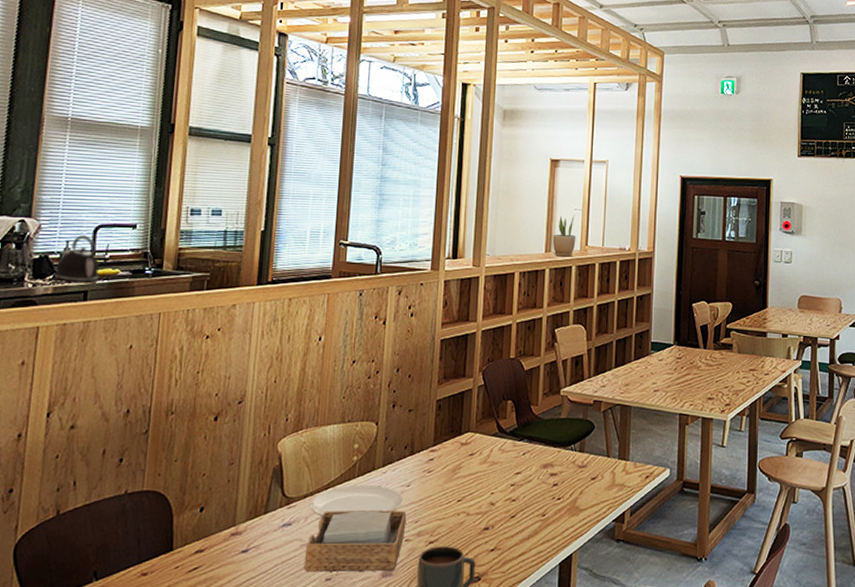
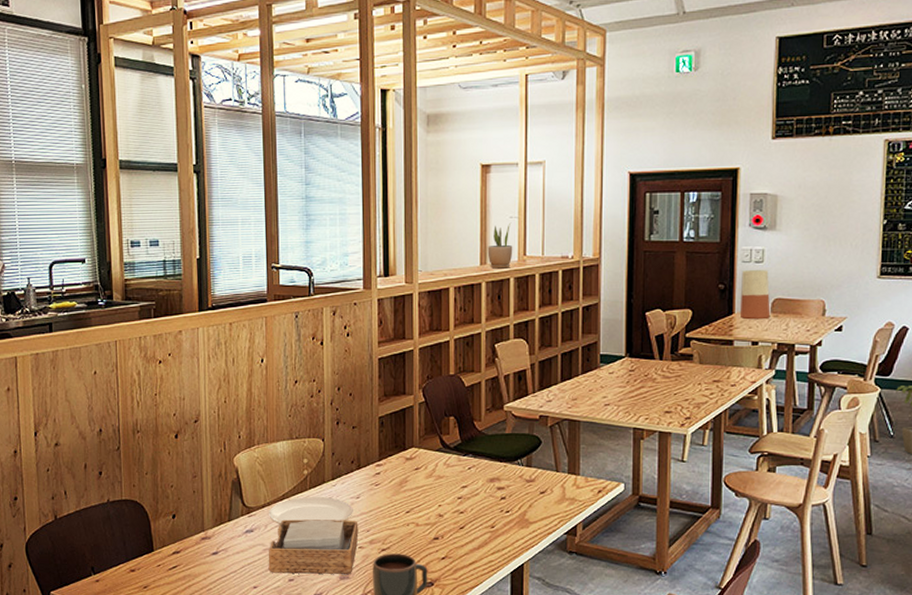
kettle: present [54,235,99,284] -> none [22,272,60,317]
vase: none [772,269,798,314] -> present [739,270,771,320]

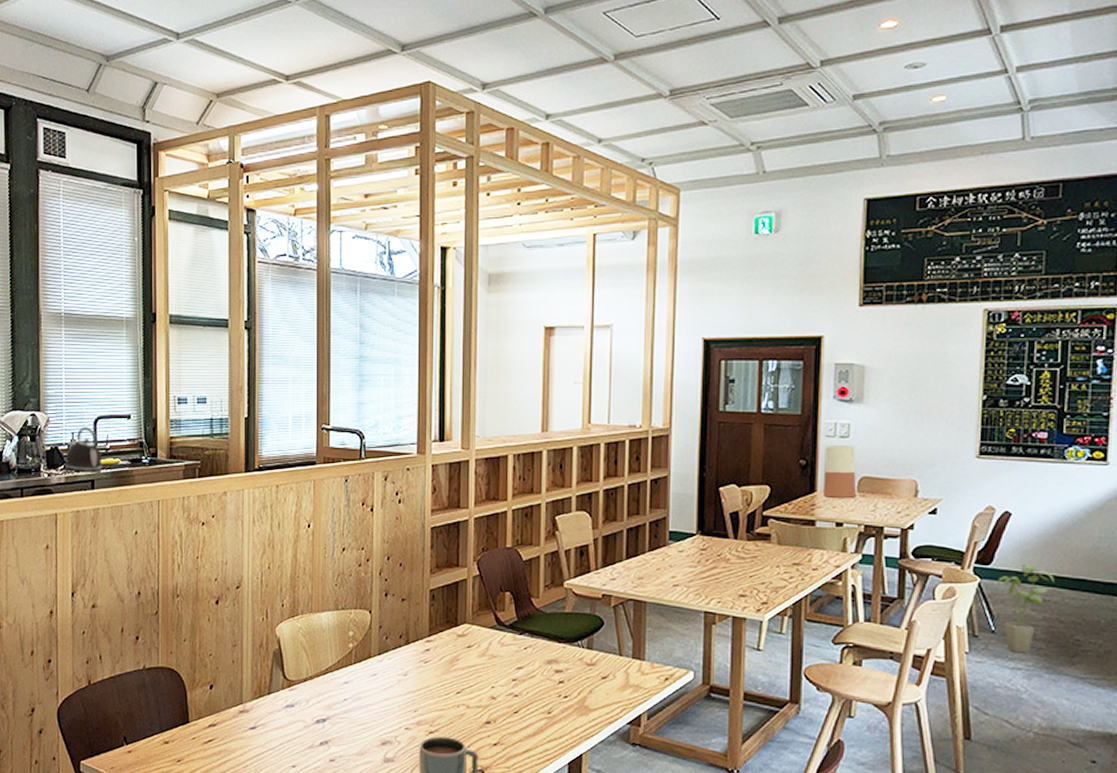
kettle: none [22,272,60,317] -> present [65,427,103,473]
napkin holder: present [268,519,359,574] -> none [308,695,405,757]
plate: present [269,497,354,525] -> none [311,672,401,701]
potted plant: present [487,222,513,269] -> none [549,388,577,437]

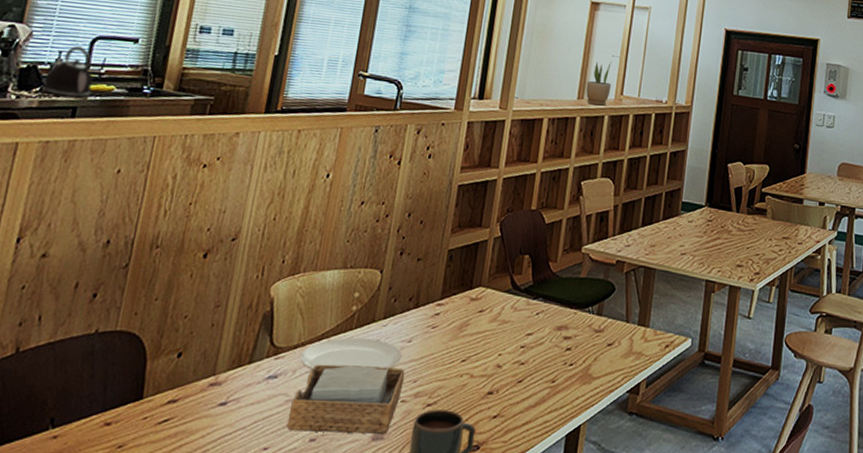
napkin holder: none [308,695,405,757] -> present [287,364,405,434]
plate: none [311,672,401,701] -> present [300,338,404,371]
potted plant: none [549,388,577,437] -> present [586,61,613,106]
vase: present [822,445,857,499] -> none [810,133,838,182]

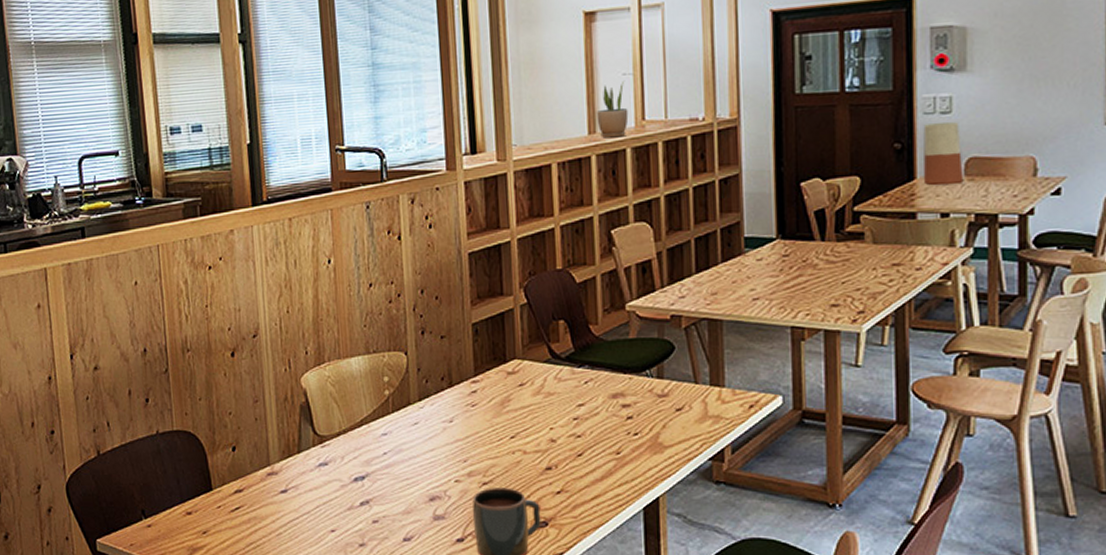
kettle: present [41,46,93,100] -> none [50,168,93,221]
napkin holder: present [287,364,405,434] -> none [347,448,454,514]
plate: present [300,338,404,371] -> none [345,422,448,457]
vase: none [810,133,838,182] -> present [923,122,964,186]

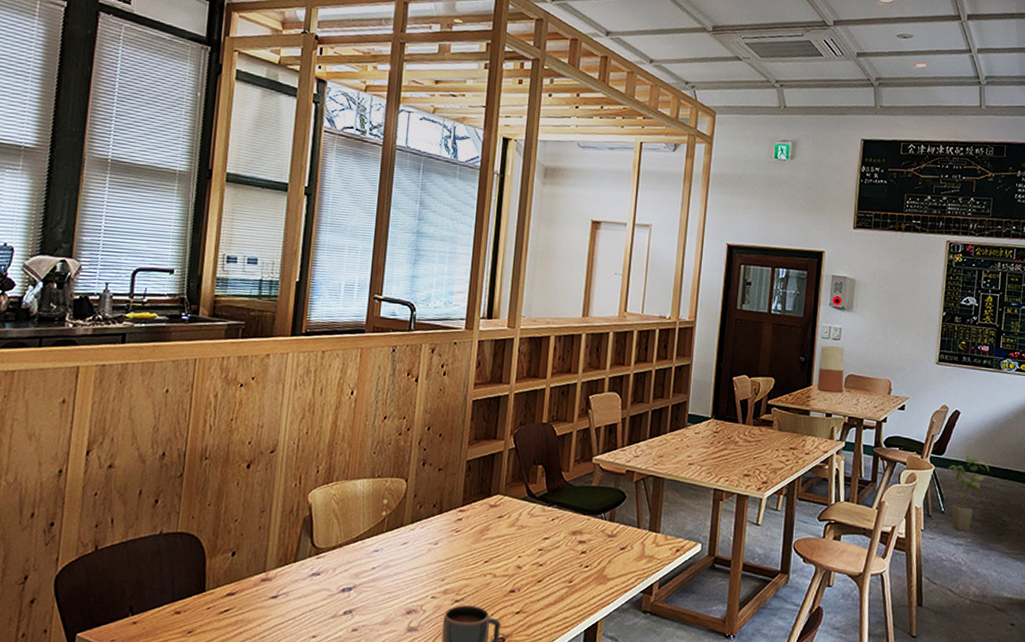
potted plant: present [596,80,629,139] -> none [590,278,616,323]

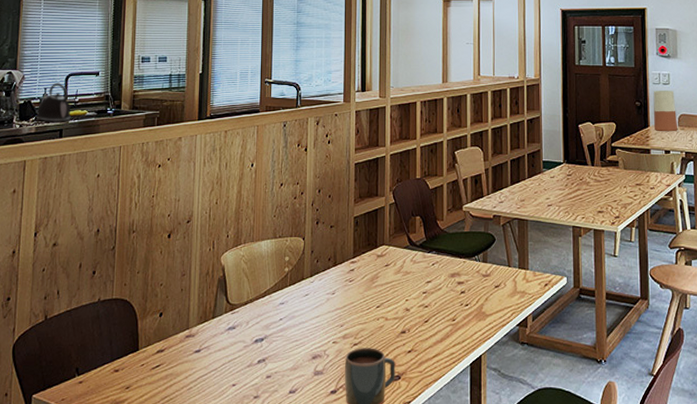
kettle: none [94,278,137,327] -> present [36,83,71,123]

